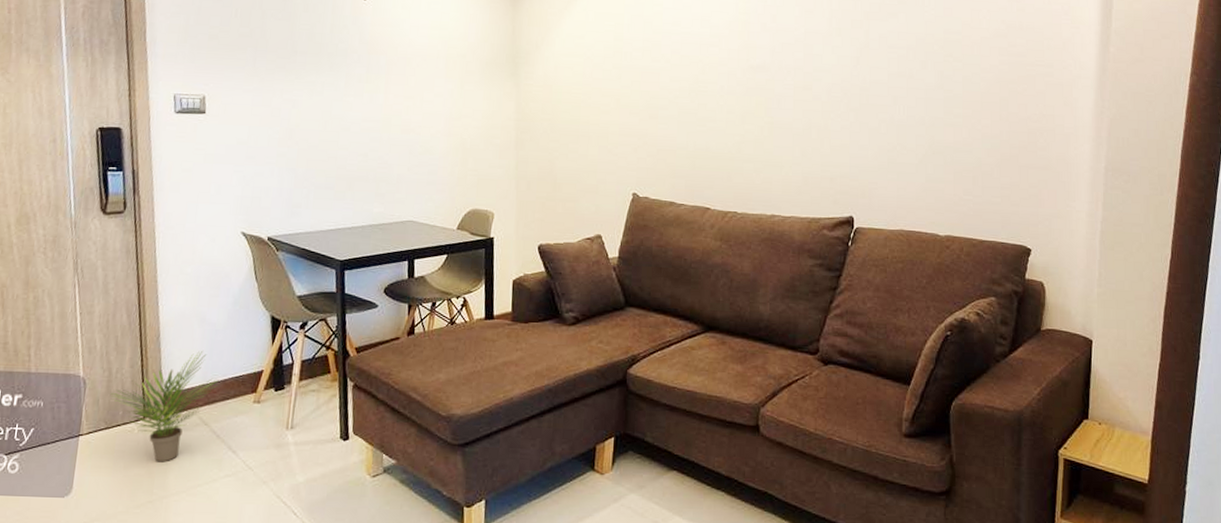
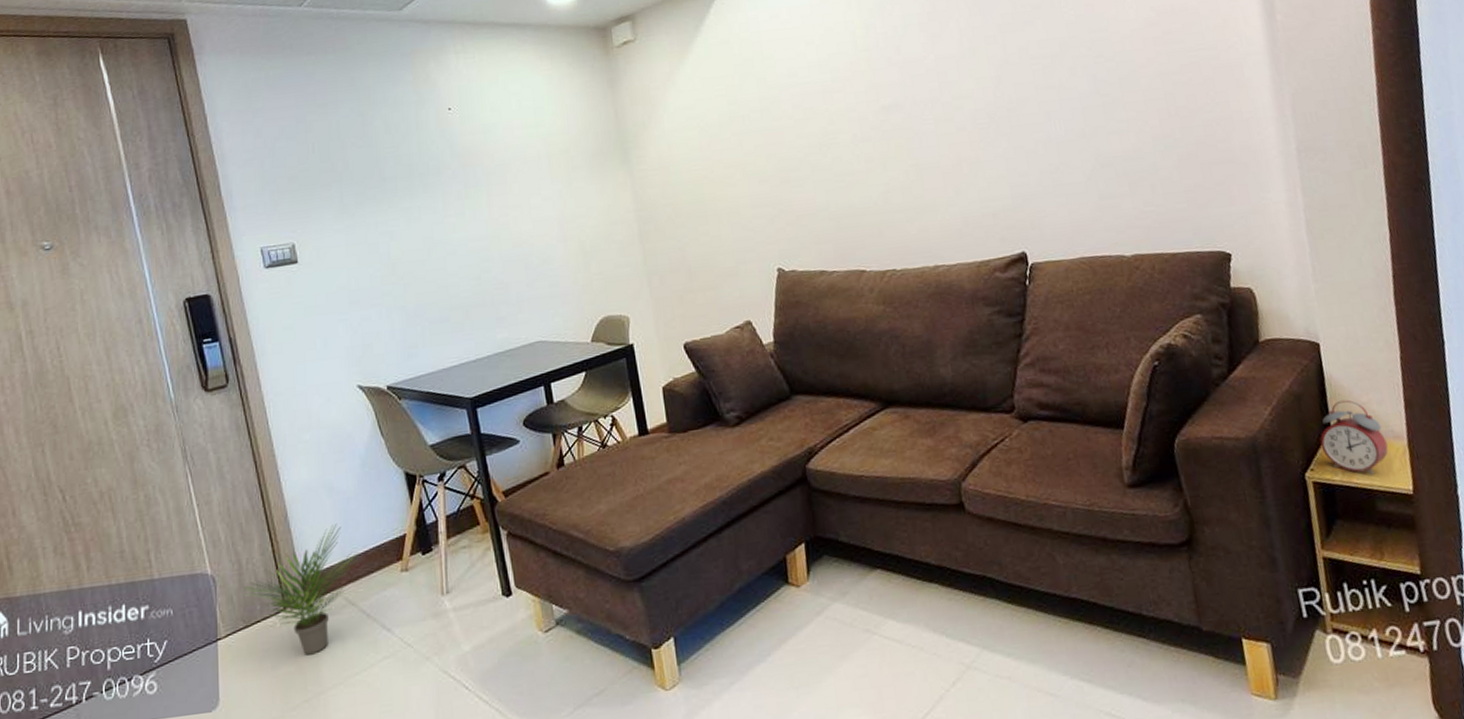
alarm clock: none [1077,392,1134,461] -> present [1320,399,1388,475]

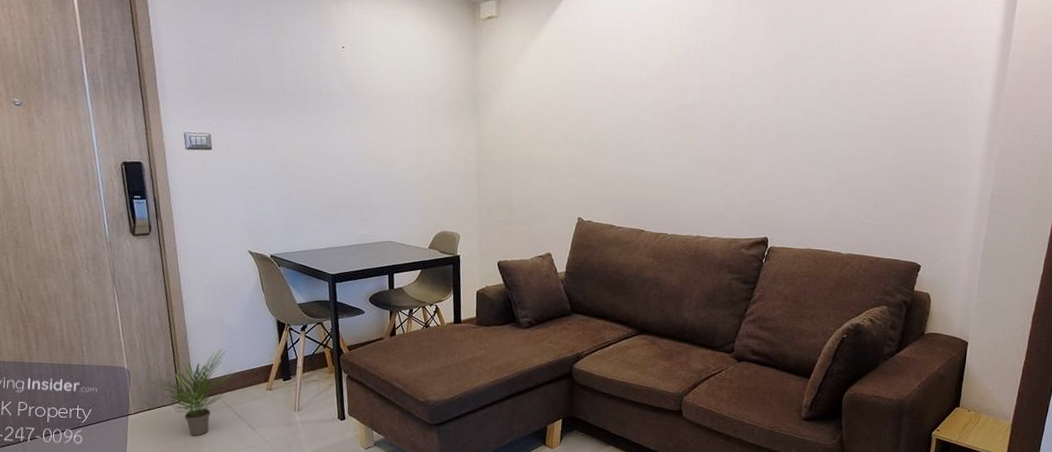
alarm clock: present [1320,399,1388,475] -> none [949,385,997,441]

